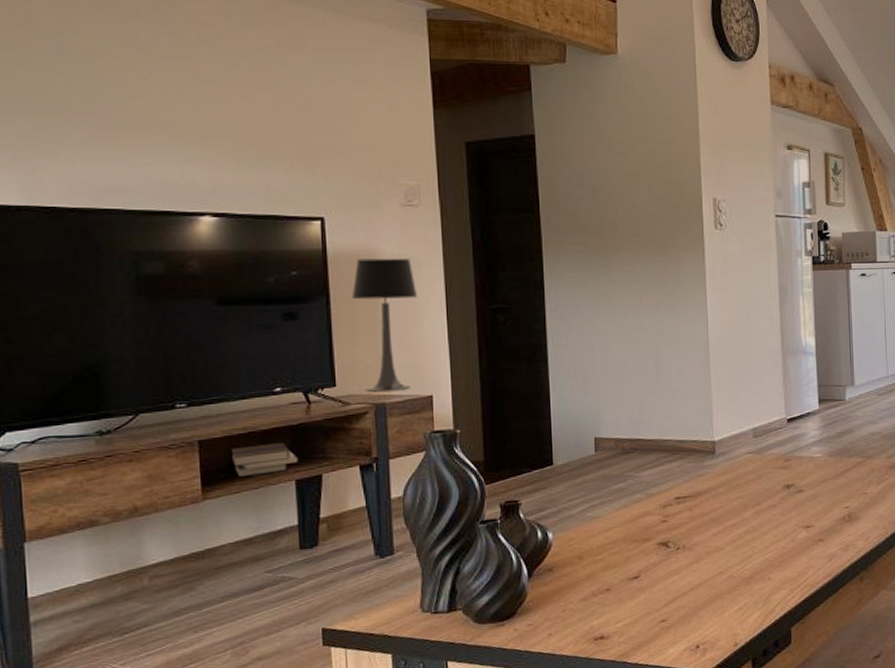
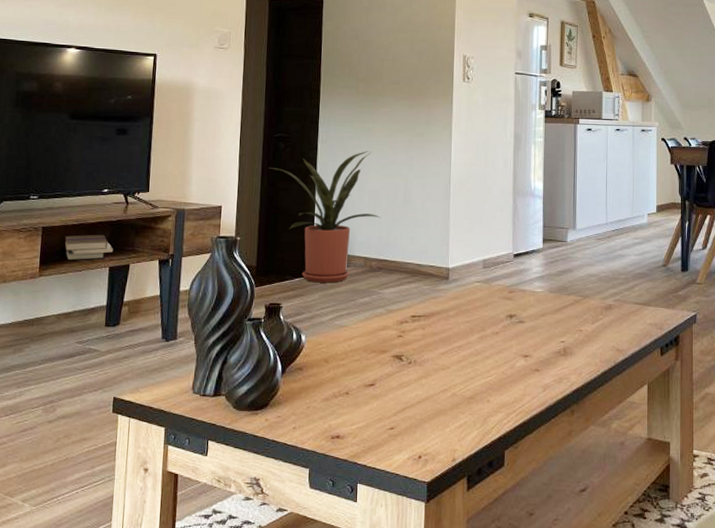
table lamp: present [351,258,418,393] -> none [169,89,220,201]
house plant: none [487,317,630,473] -> present [268,151,381,283]

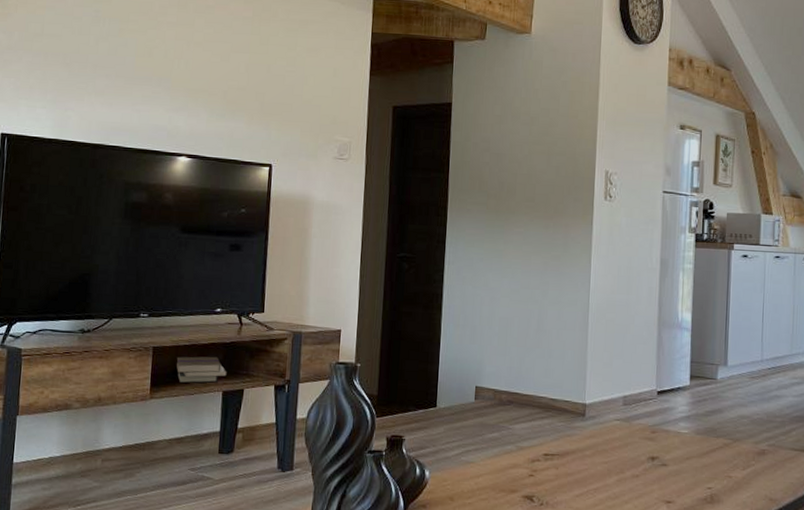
house plant: present [268,151,381,283] -> none [391,274,512,416]

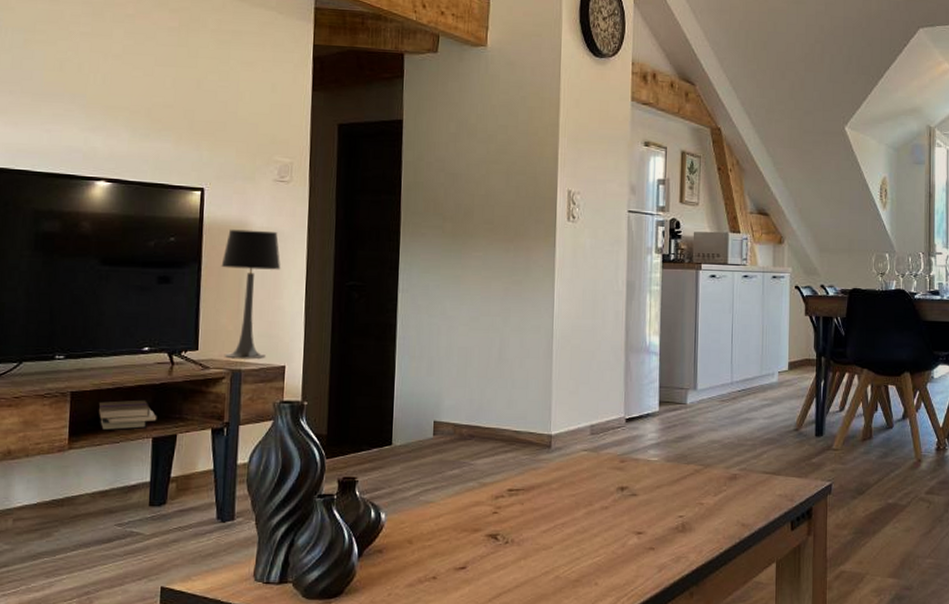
table lamp: none [285,202,339,323] -> present [221,229,281,360]

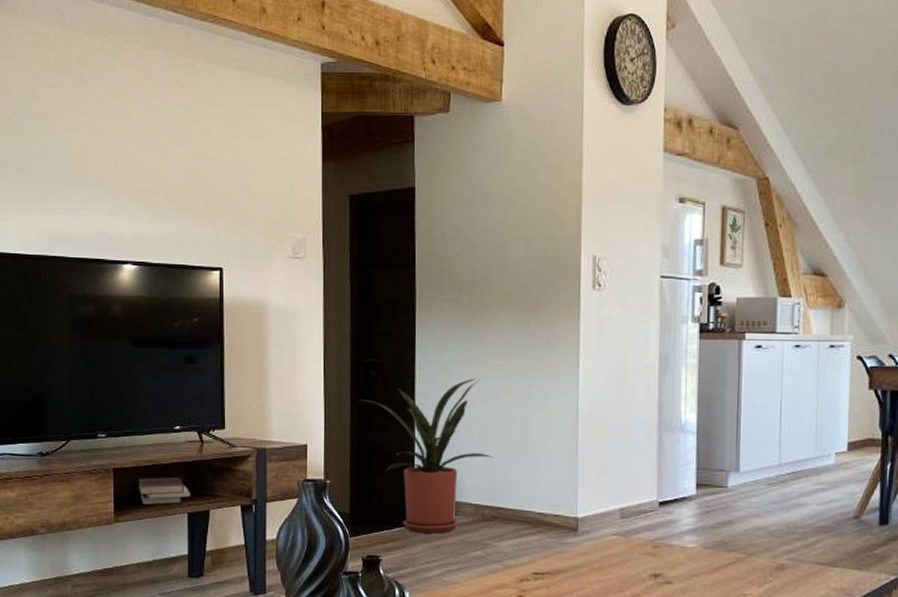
table lamp: present [221,229,281,360] -> none [242,308,299,438]
house plant: none [340,301,472,454] -> present [358,378,493,534]

